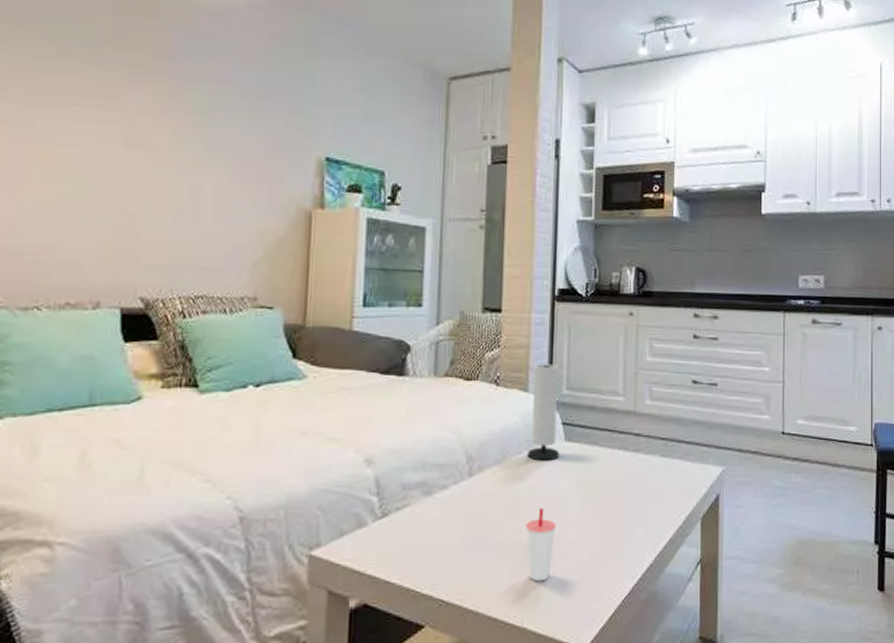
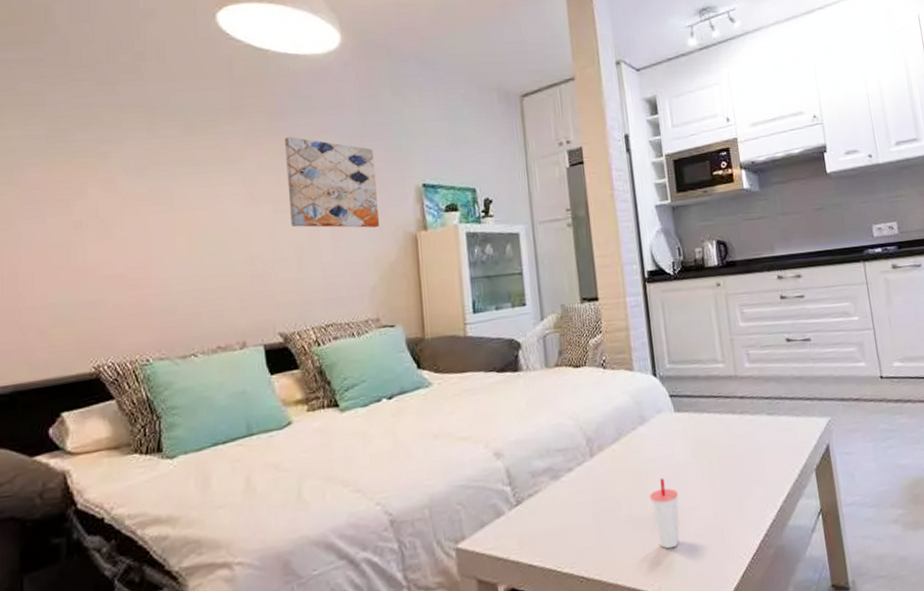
wall art: none [169,79,275,197] -> present [285,136,380,228]
speaker: present [527,364,560,461] -> none [636,341,672,434]

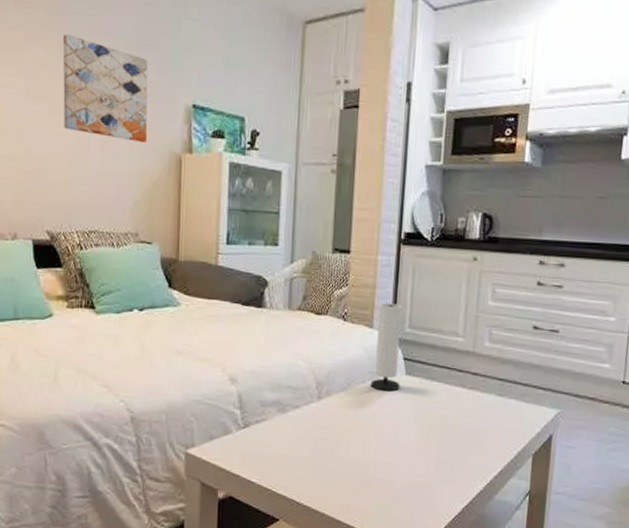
speaker: none [636,341,672,434] -> present [370,303,402,392]
cup: present [650,477,680,549] -> none [367,431,395,495]

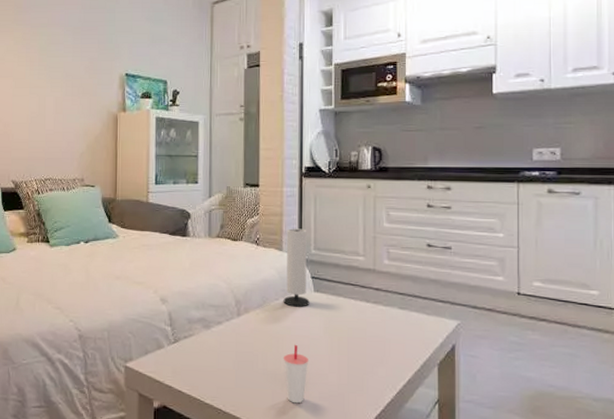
wall art: present [63,33,148,142] -> none [25,27,91,105]
cup: none [367,431,395,495] -> present [284,344,308,404]

